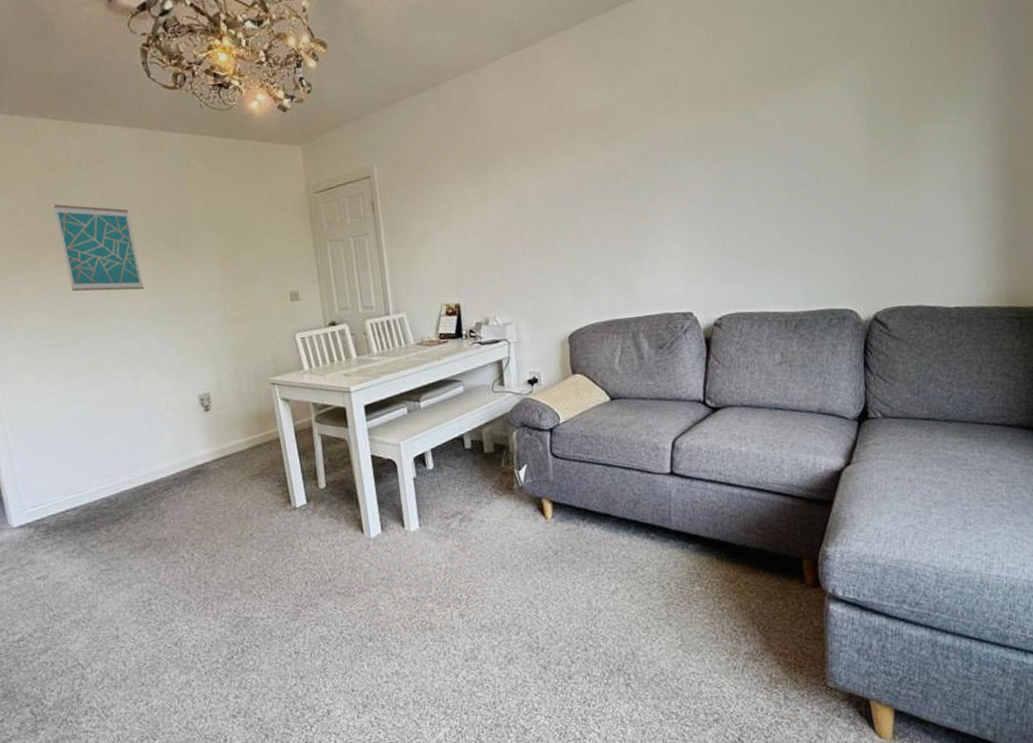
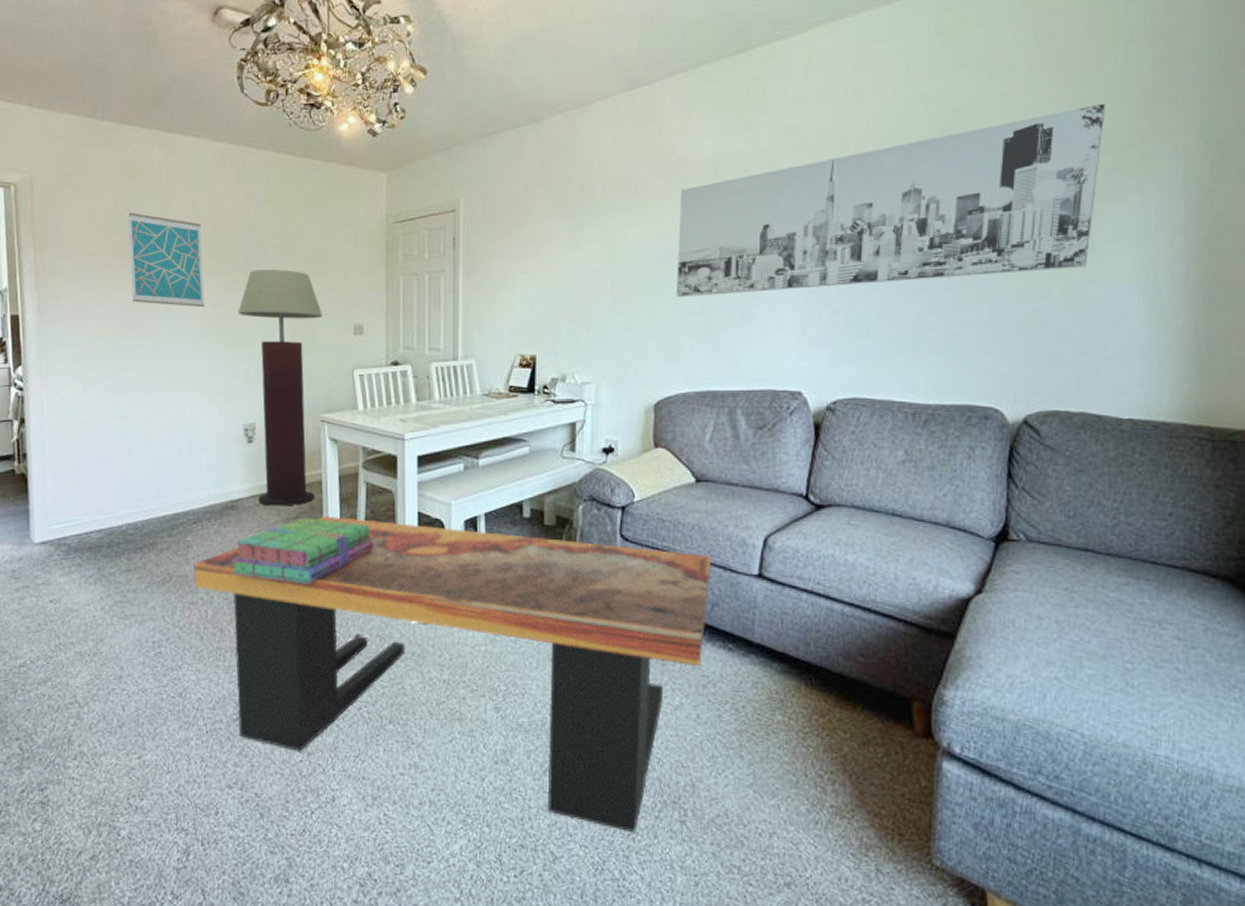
coffee table: none [170,461,631,700] -> present [193,517,712,833]
floor lamp: none [177,246,275,466] -> present [238,269,323,506]
stack of books: none [205,471,336,532] -> present [231,517,374,583]
wall art: none [572,36,923,239] -> present [676,103,1105,298]

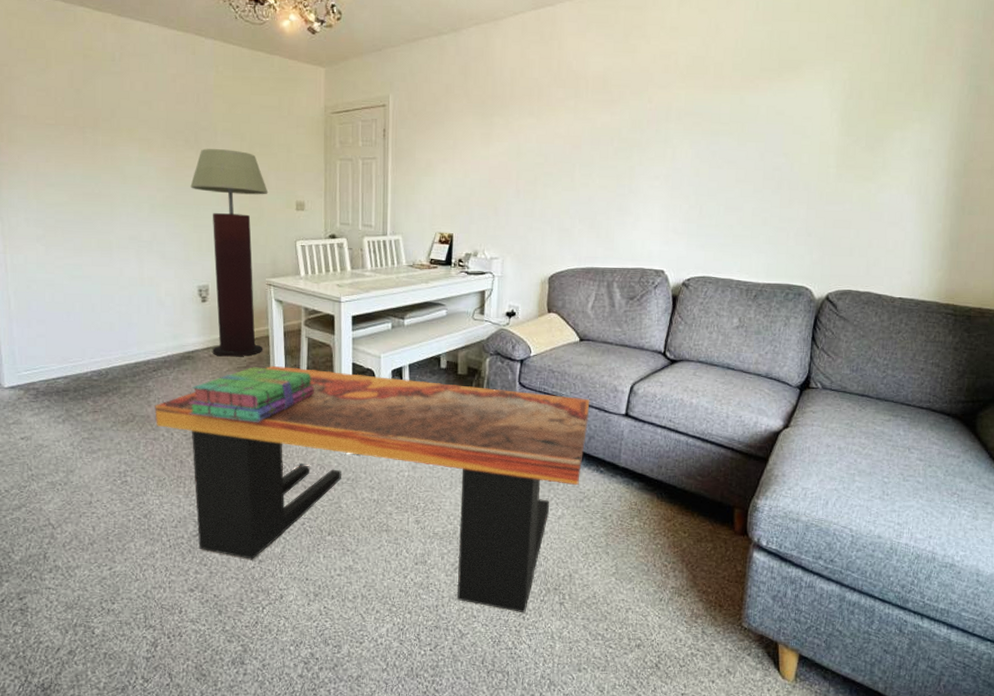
wall art: present [127,212,205,308] -> none [83,89,159,181]
wall art: present [676,103,1105,298] -> none [568,49,901,190]

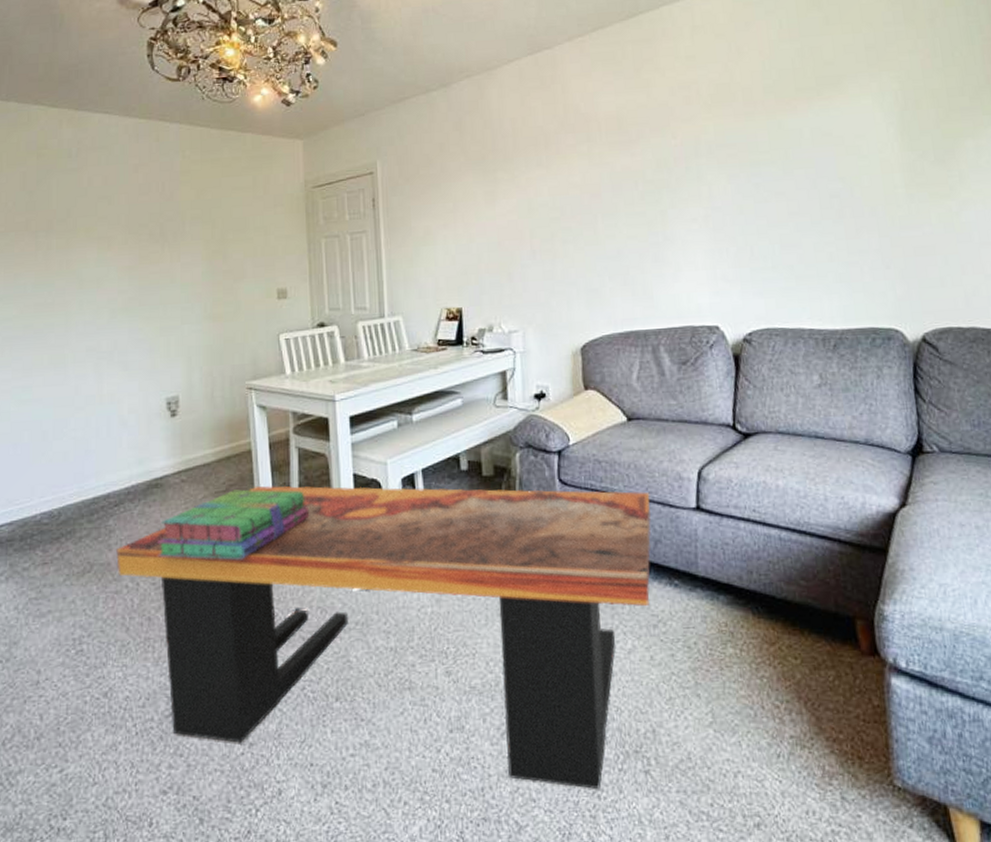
floor lamp: present [190,149,269,357] -> none [156,239,245,481]

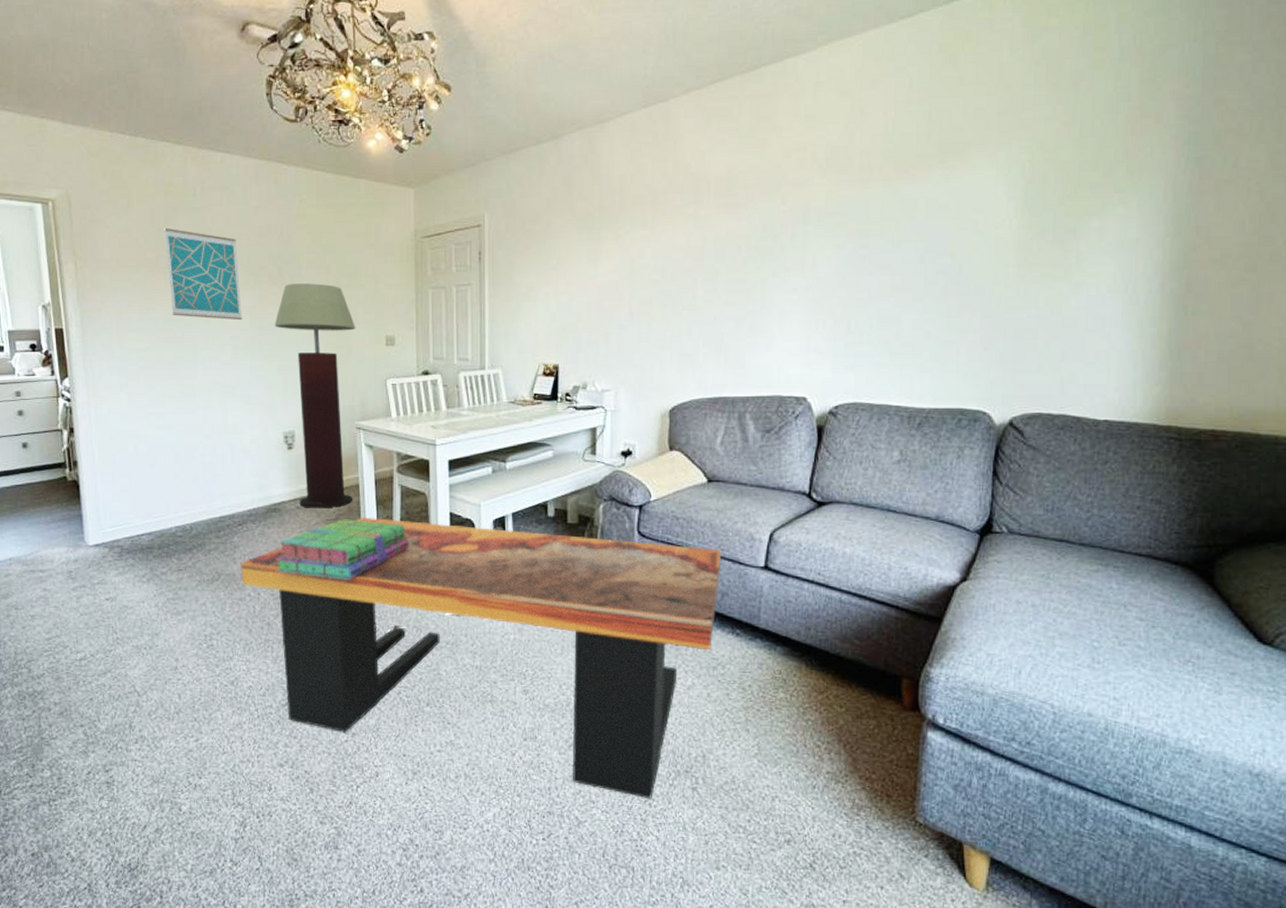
wall art: none [36,190,120,282] -> present [164,227,242,321]
floor lamp: none [156,239,245,481] -> present [274,283,356,508]

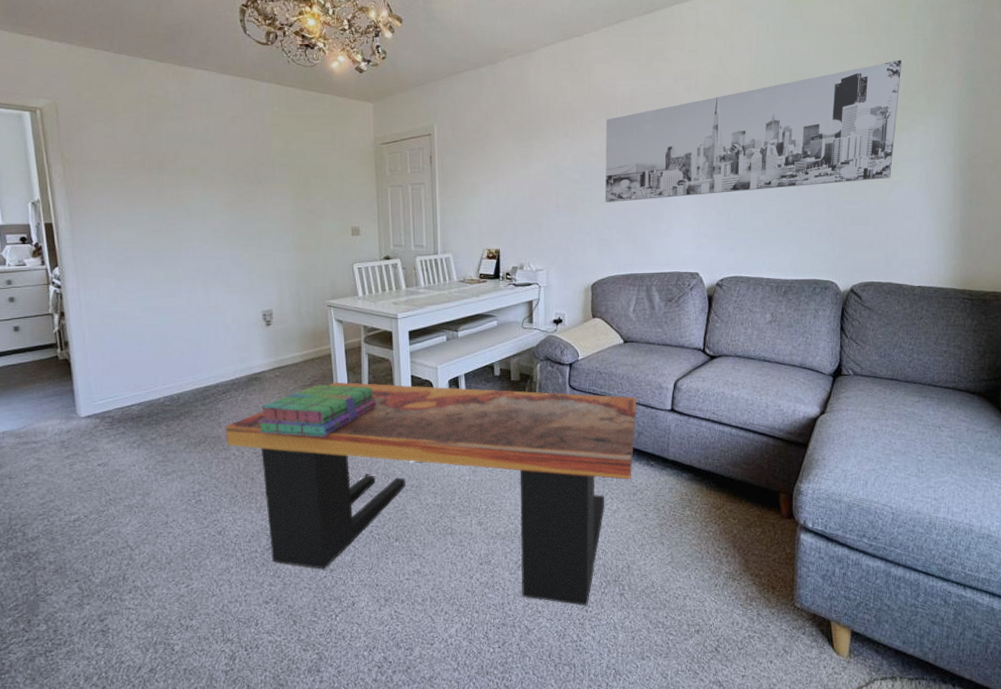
wall art: present [164,227,242,321] -> none [148,134,222,215]
floor lamp: present [274,283,356,508] -> none [251,182,325,376]
wall art: none [690,121,1095,309] -> present [605,60,902,203]

